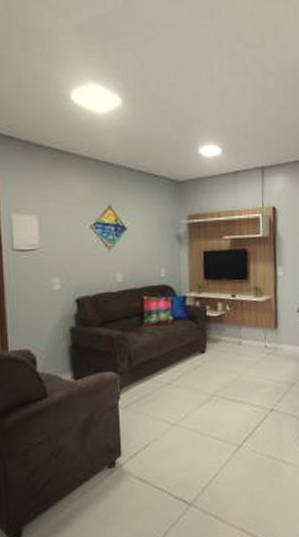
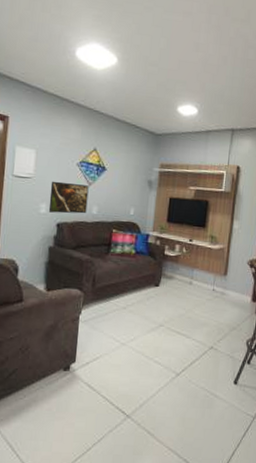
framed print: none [62,249,110,287] -> present [48,181,89,214]

